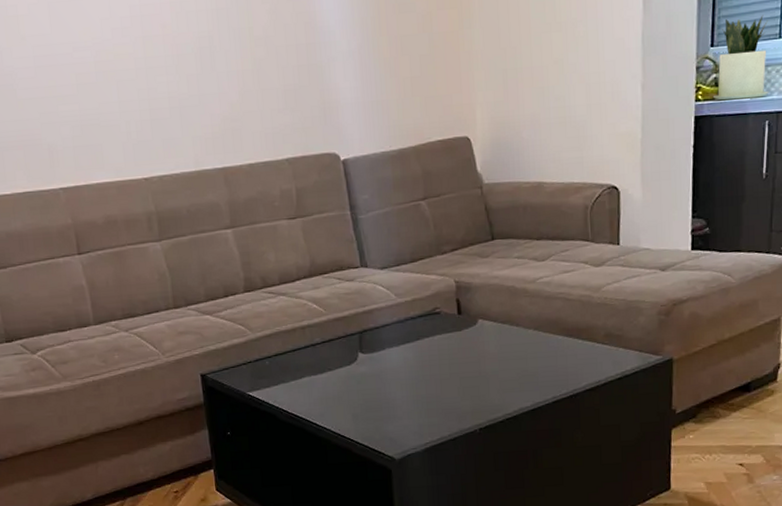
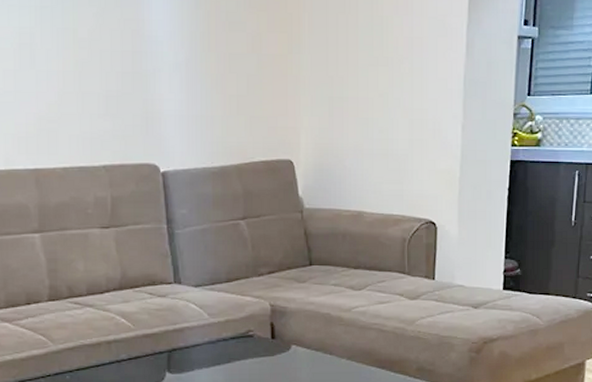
planter: present [712,15,769,101] -> none [528,71,580,148]

